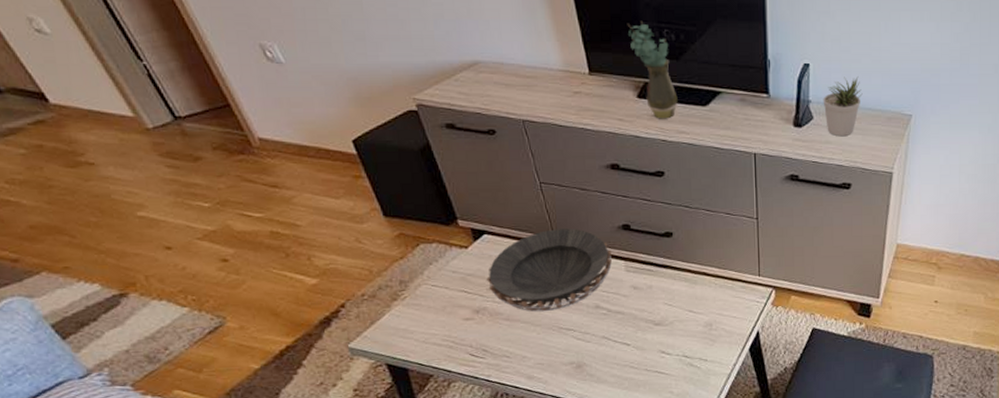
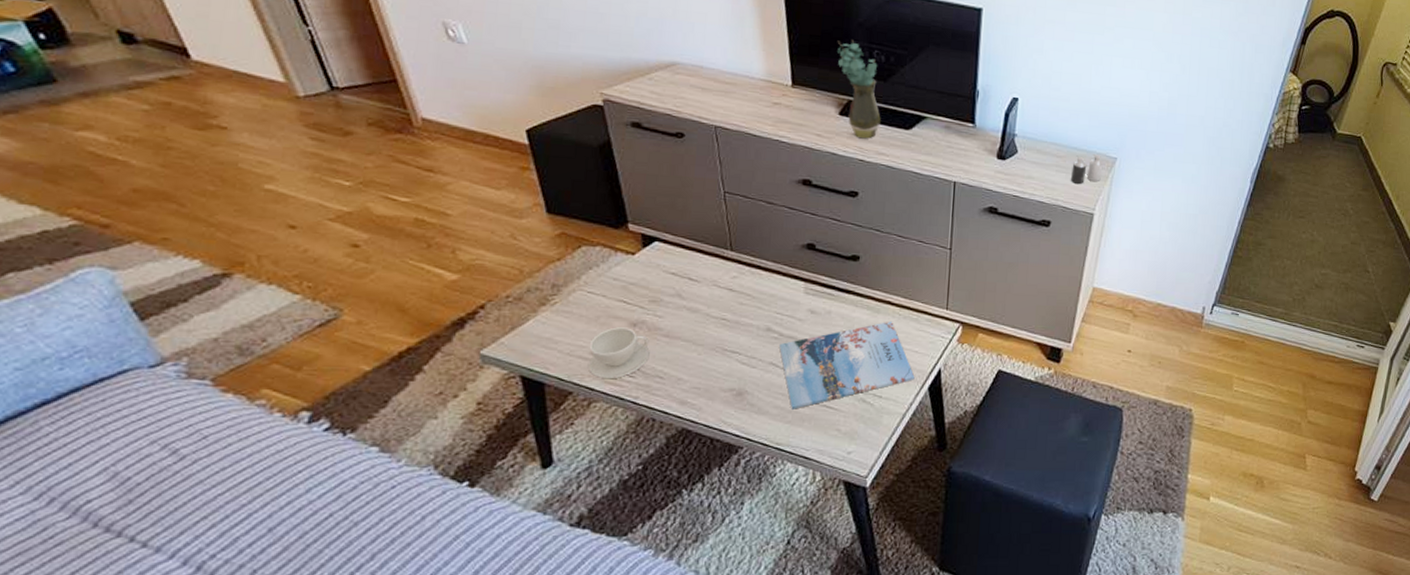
teacup: none [440,314,495,362] -> present [588,327,650,379]
decorative bowl: present [487,228,612,312] -> none [650,242,791,331]
magazine: none [609,290,736,377] -> present [779,321,915,409]
potted plant: present [823,76,863,137] -> none [1028,114,1069,173]
candle: none [868,112,899,144] -> present [1071,153,1103,184]

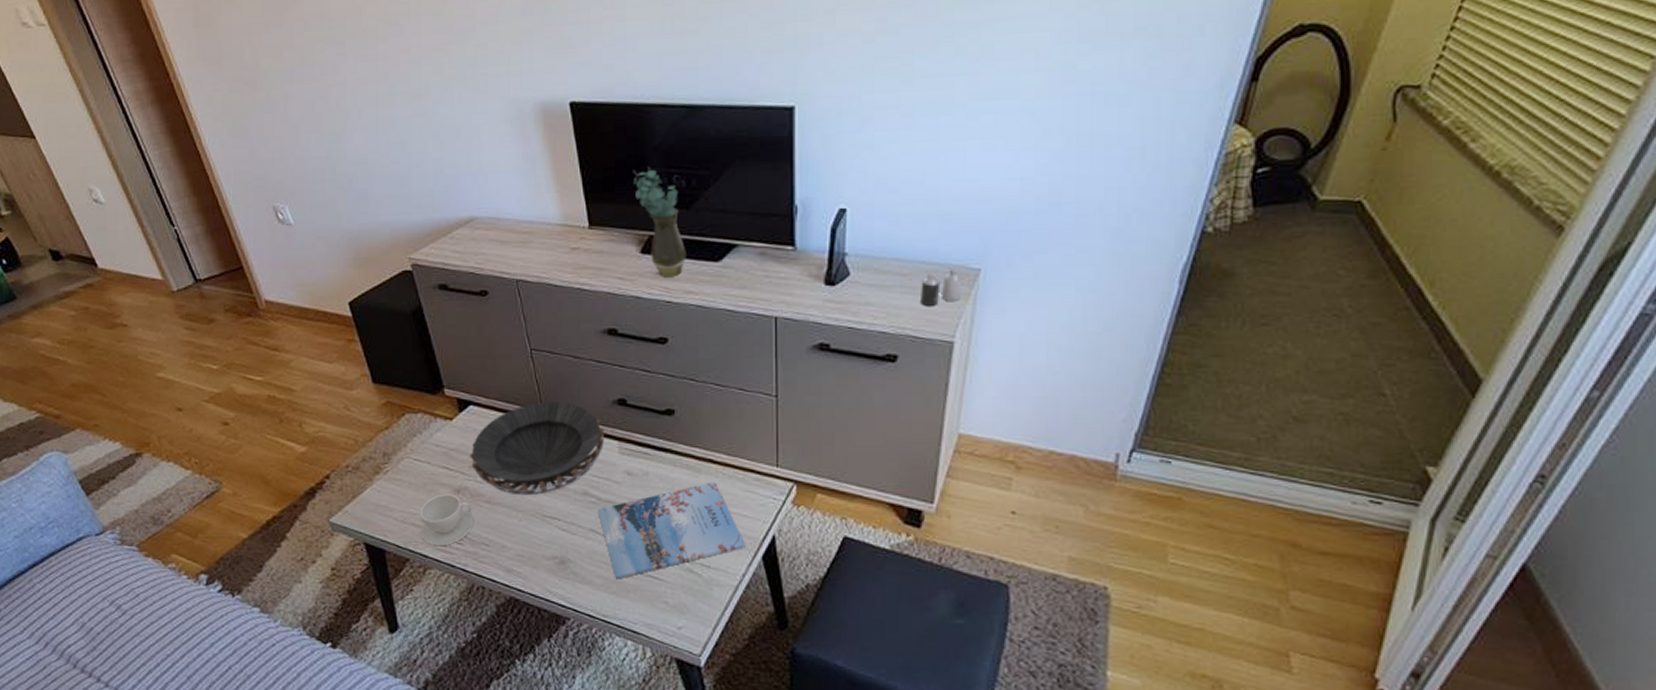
decorative bowl: none [650,242,791,331] -> present [470,401,604,496]

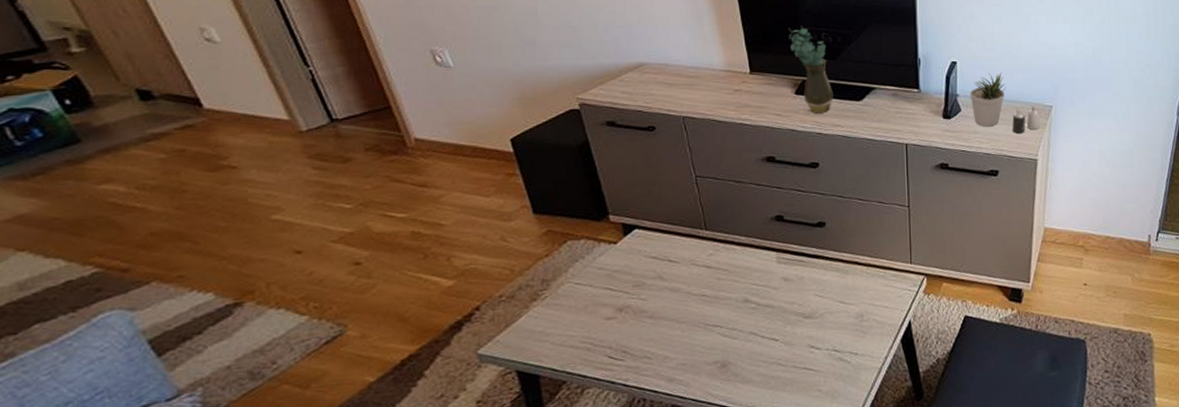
teacup: present [420,494,474,547] -> none [579,313,637,365]
decorative bowl: present [470,401,604,496] -> none [633,221,763,309]
magazine: present [598,481,746,579] -> none [758,280,887,375]
potted plant: none [862,222,914,297] -> present [970,72,1006,127]

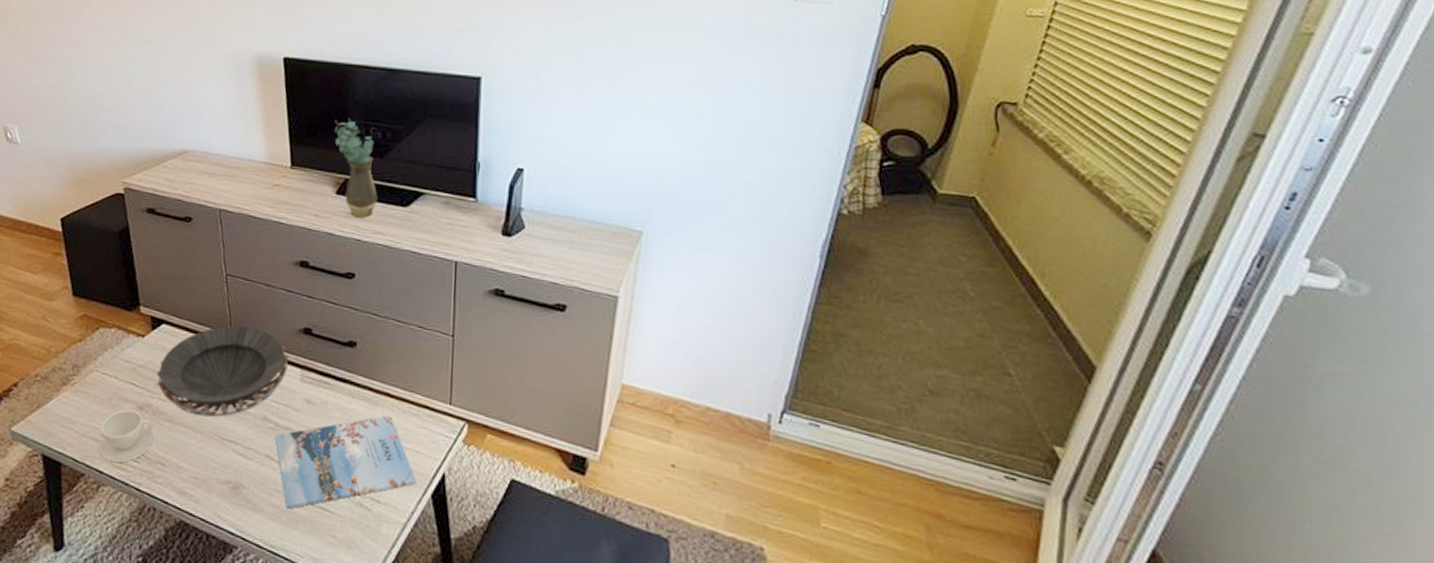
teacup: none [579,313,637,365] -> present [99,409,154,463]
decorative bowl: none [633,221,763,309] -> present [157,325,288,418]
magazine: none [758,280,887,375] -> present [275,415,416,509]
potted plant: present [970,72,1006,127] -> none [537,184,584,251]
candle: present [1012,104,1041,133] -> none [588,227,626,262]

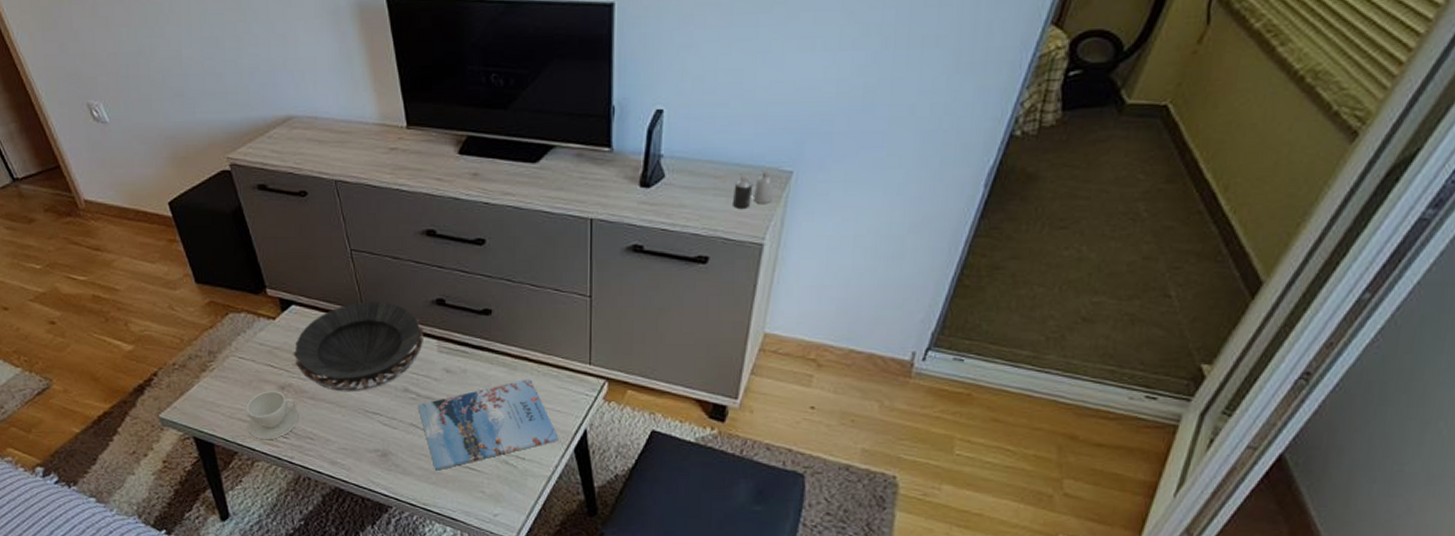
vase: present [334,117,378,218] -> none [450,64,504,179]
candle: none [588,227,626,262] -> present [733,168,775,208]

